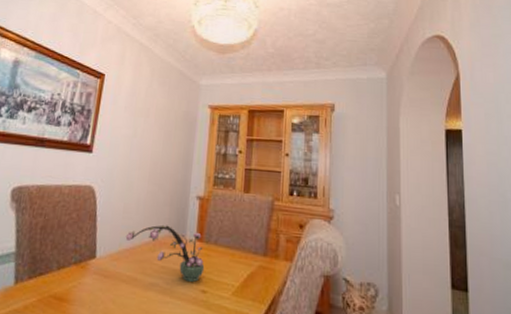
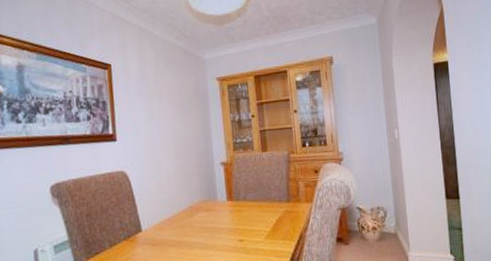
flower arrangement: present [125,225,205,282] -> none [164,192,239,235]

